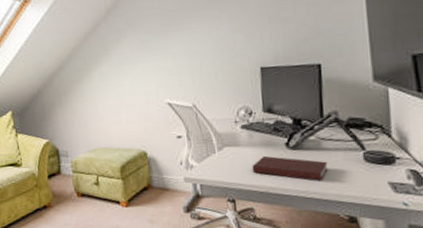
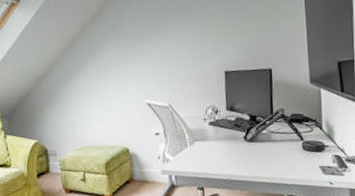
notebook: present [252,155,329,181] -> none [217,148,276,168]

